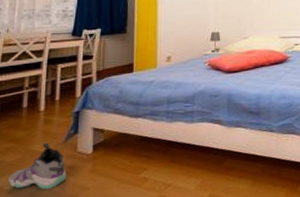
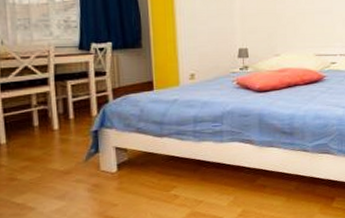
sneaker: present [9,142,67,190] -> none [31,161,92,207]

